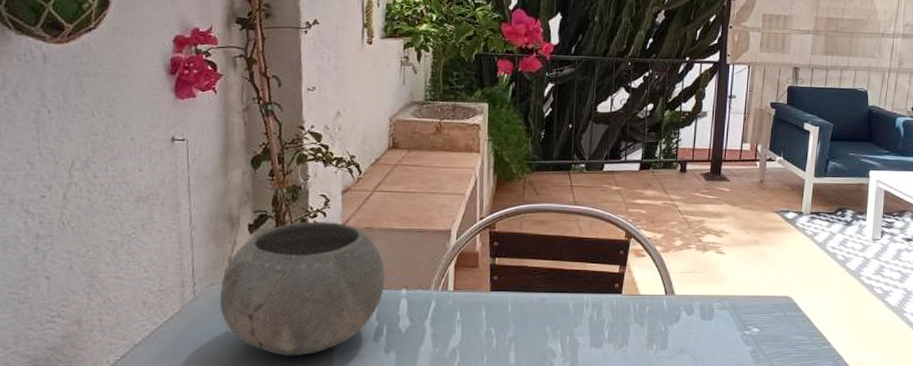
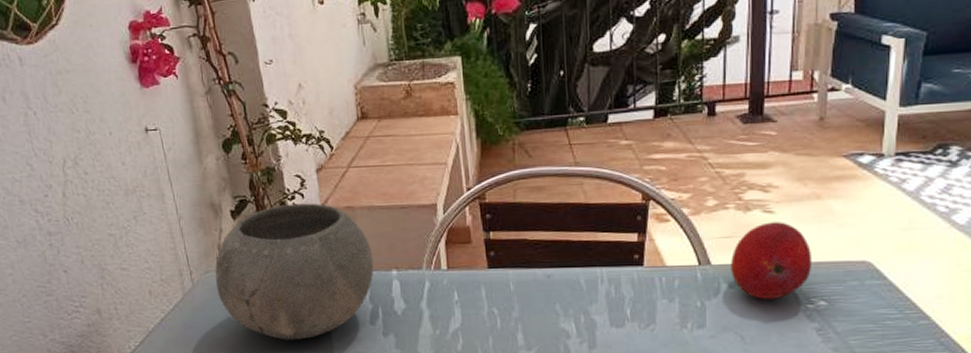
fruit: none [690,261,750,326] -> present [731,222,813,300]

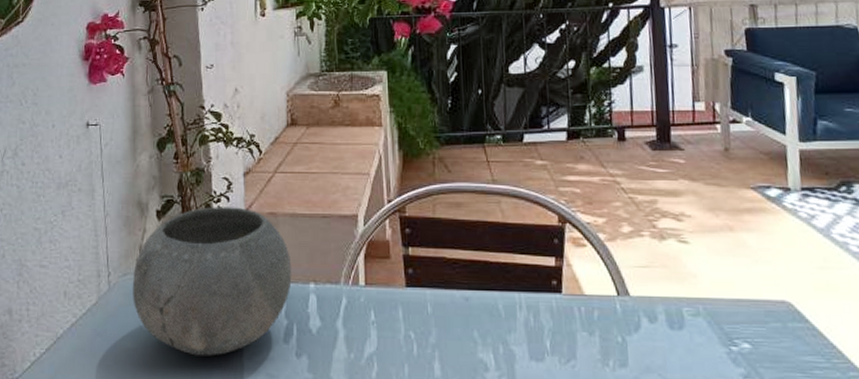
fruit: present [731,222,813,300] -> none [649,253,732,339]

